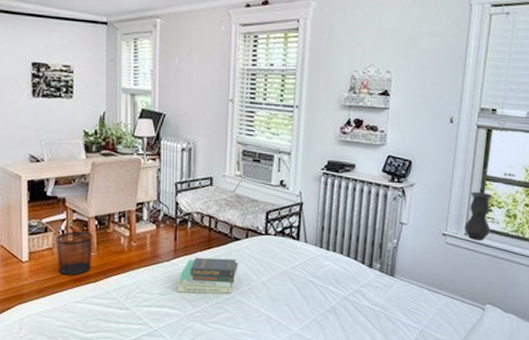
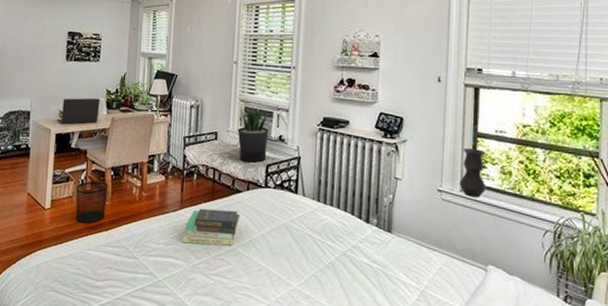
laptop: none [27,140,77,171] -> present [57,98,100,125]
planter: none [234,145,270,209] -> present [237,102,269,163]

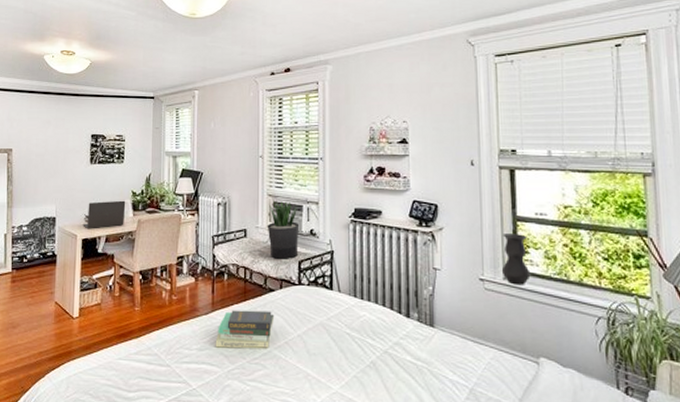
waste bin: present [75,181,109,224] -> none [104,286,138,332]

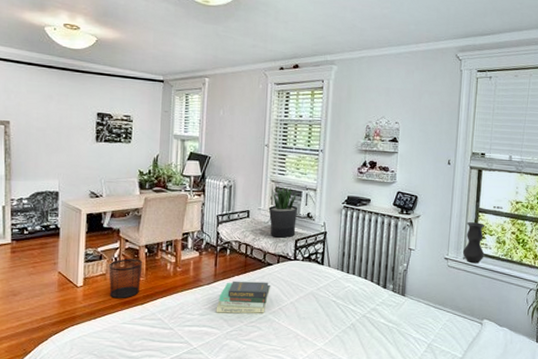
laptop: present [83,200,126,229] -> none [87,178,133,205]
waste bin: none [104,286,138,332] -> present [109,258,143,299]

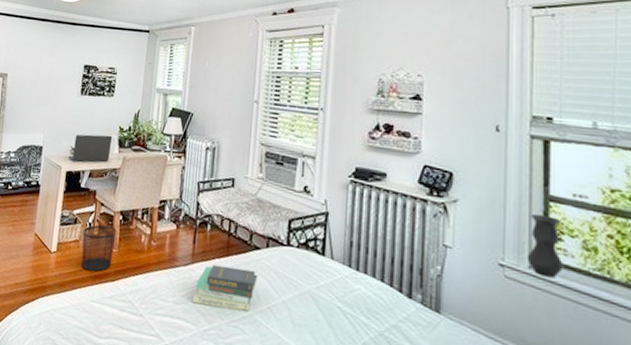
laptop: none [87,178,133,205] -> present [68,134,113,162]
planter: present [268,183,298,238] -> none [257,146,293,217]

